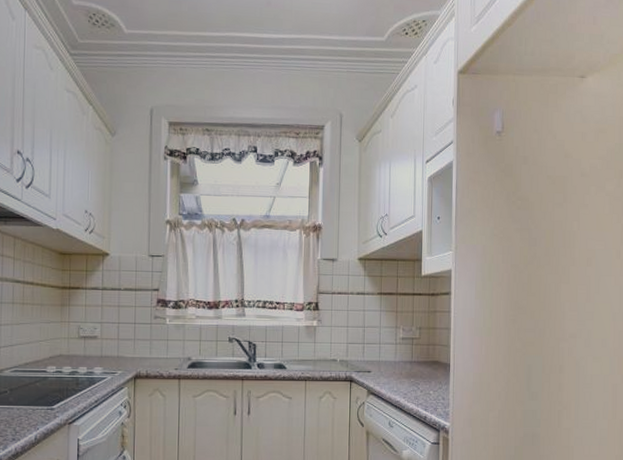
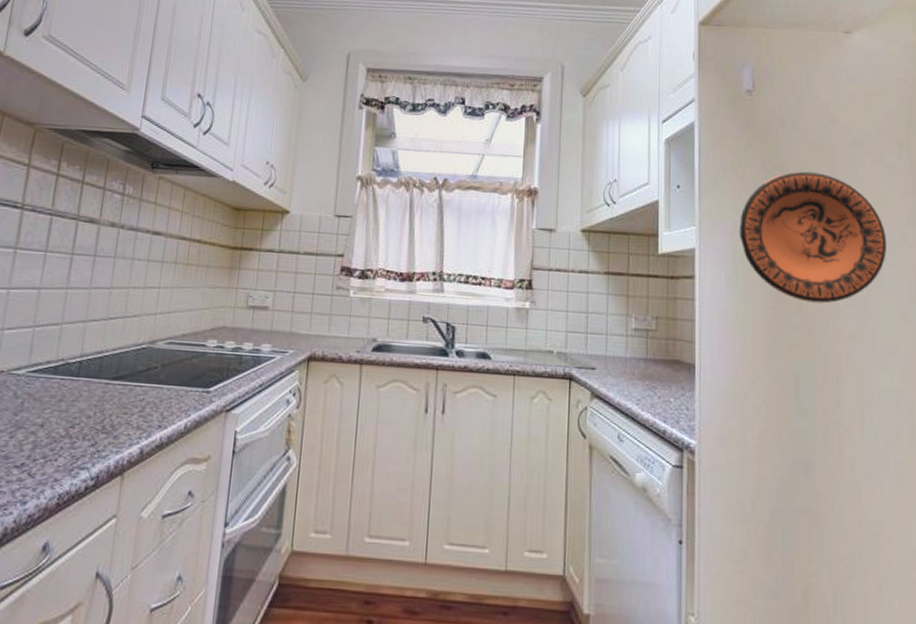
decorative plate: none [487,201,604,310] -> present [739,171,886,304]

